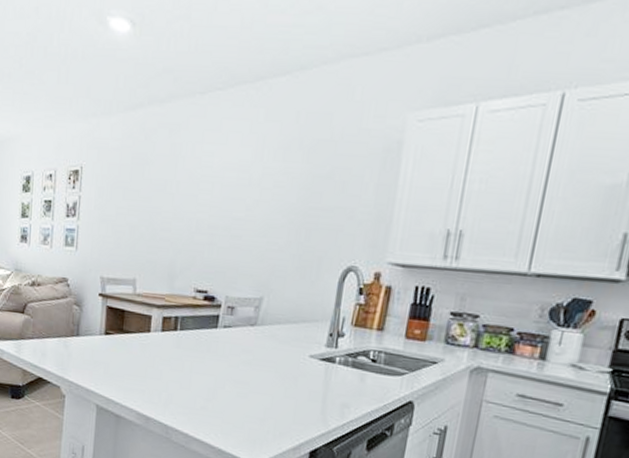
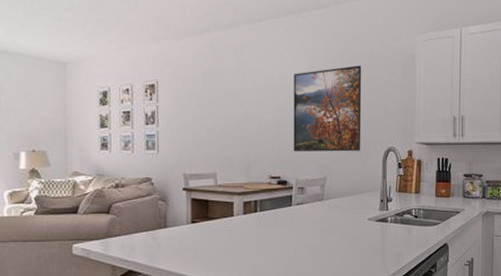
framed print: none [226,153,326,268] -> present [293,65,362,152]

